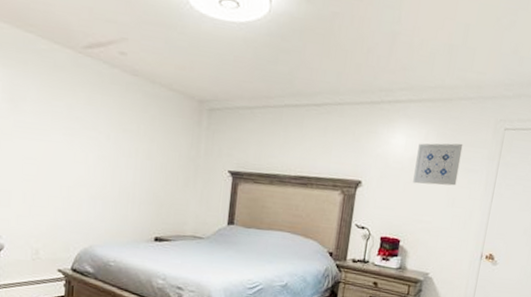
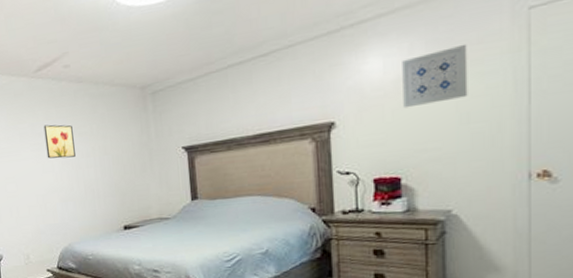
wall art: none [81,110,117,153] -> present [43,124,76,159]

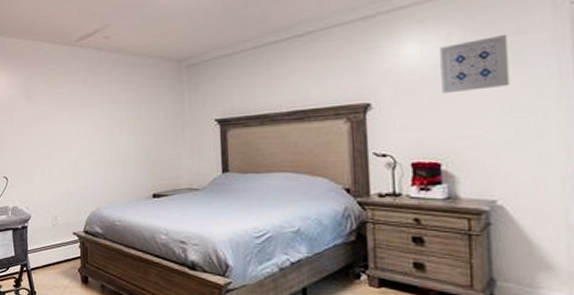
wall art: present [43,124,76,159] -> none [81,90,110,124]

